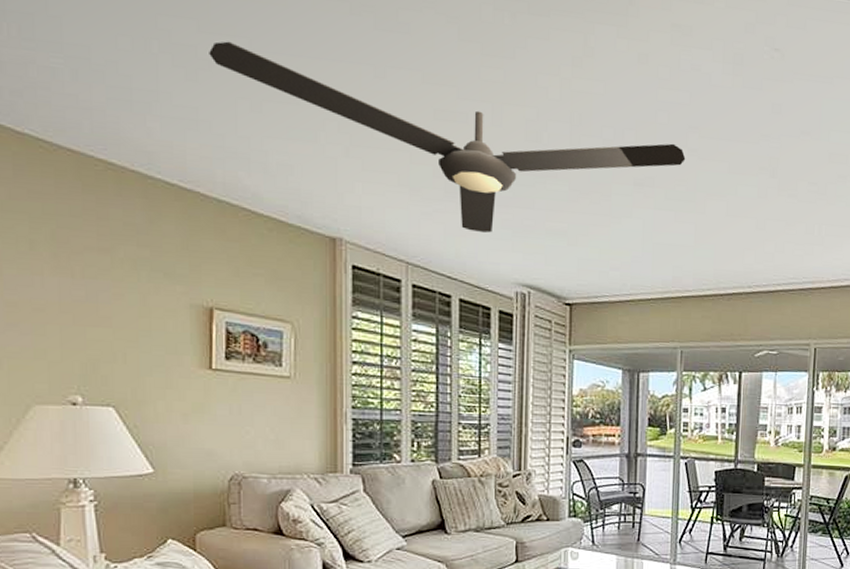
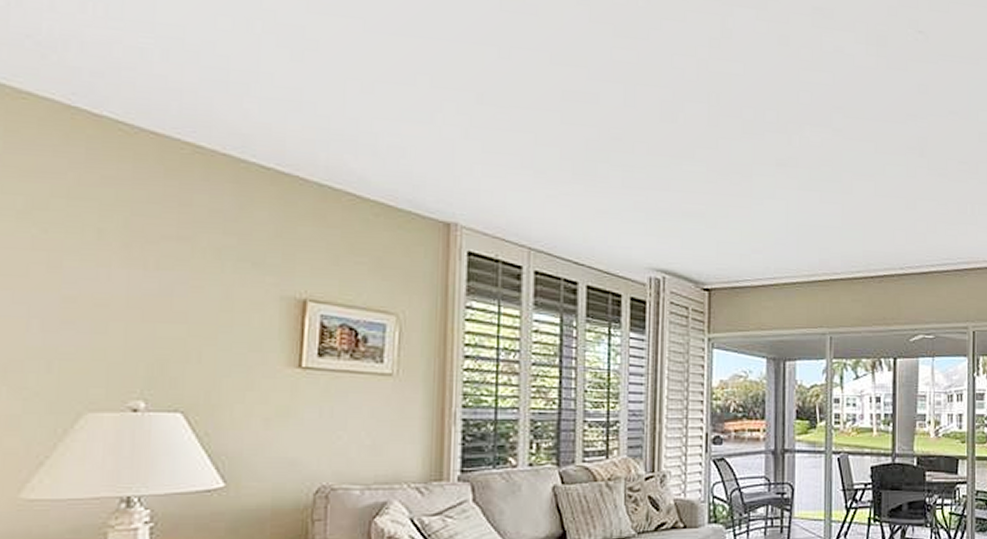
ceiling fan: present [209,41,686,233] -> none [318,21,830,216]

